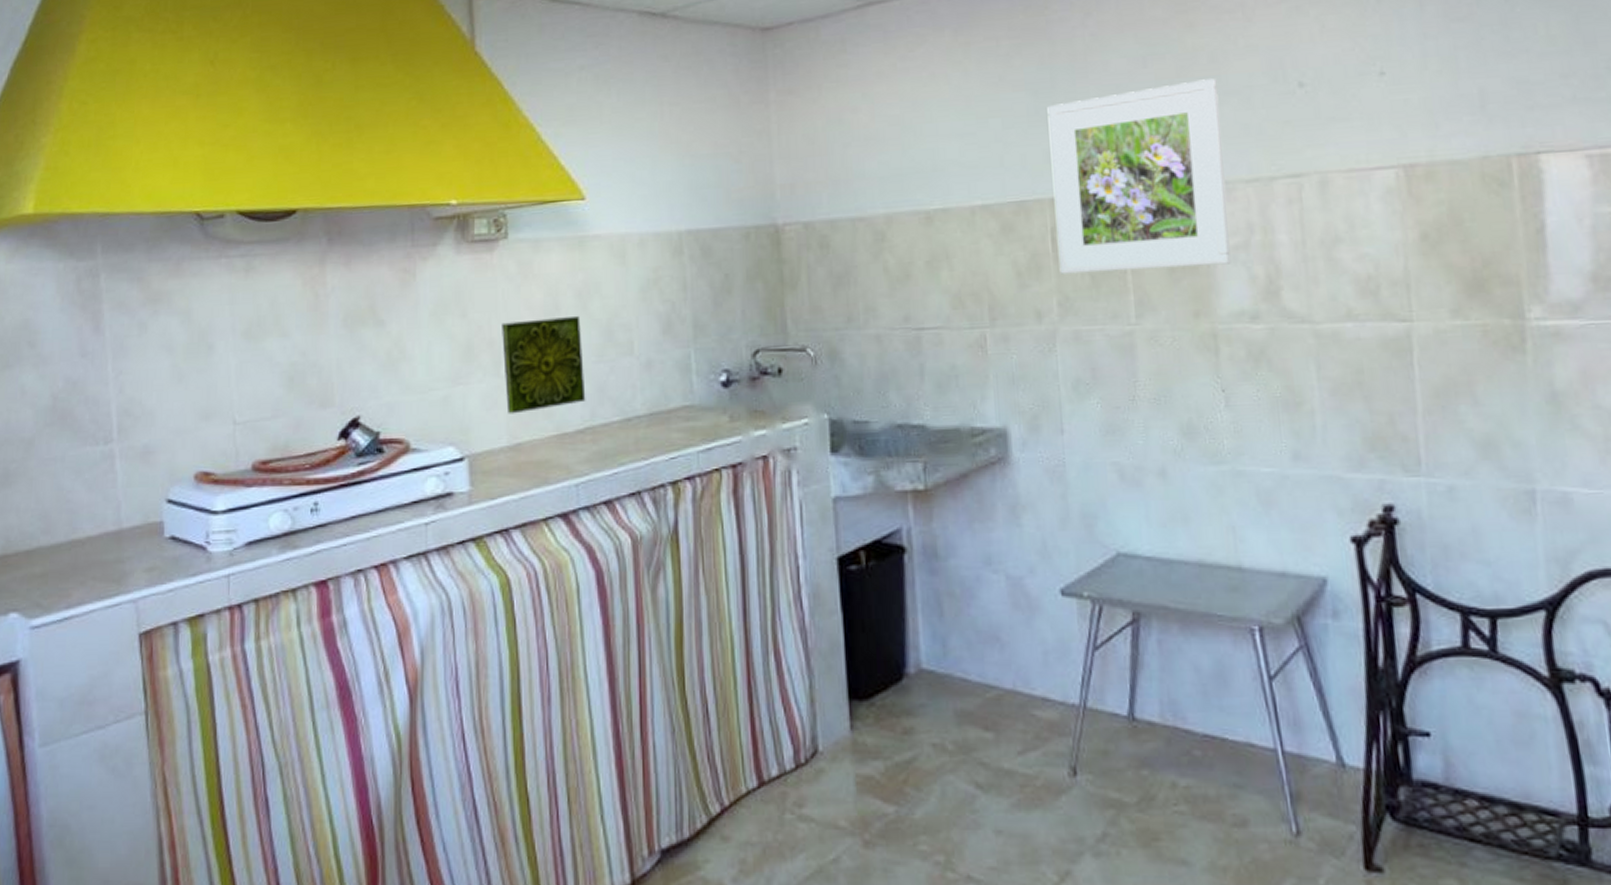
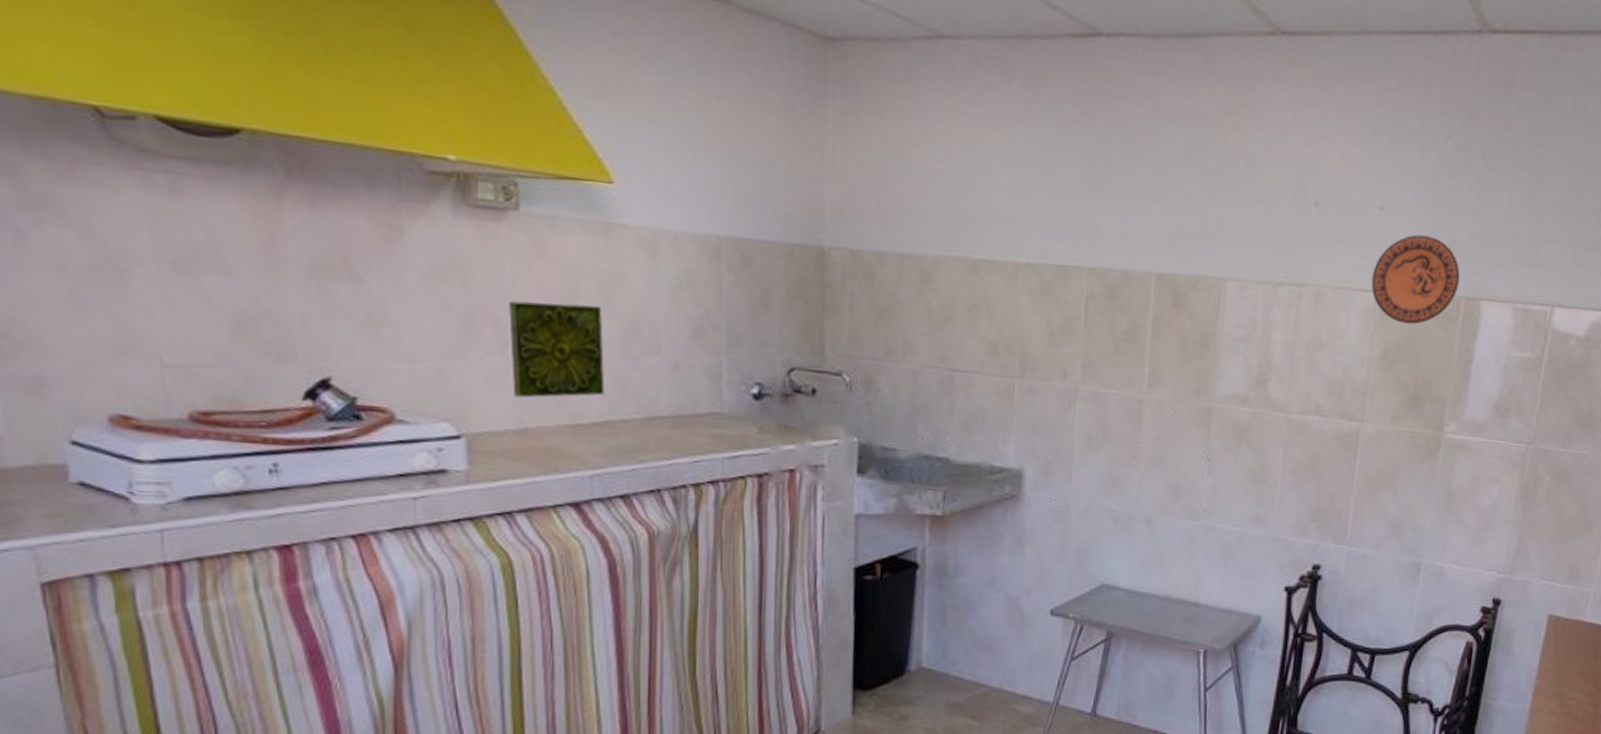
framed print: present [1047,78,1231,275] -> none [1088,179,1249,353]
decorative plate: none [1386,93,1505,198] -> present [1371,234,1460,325]

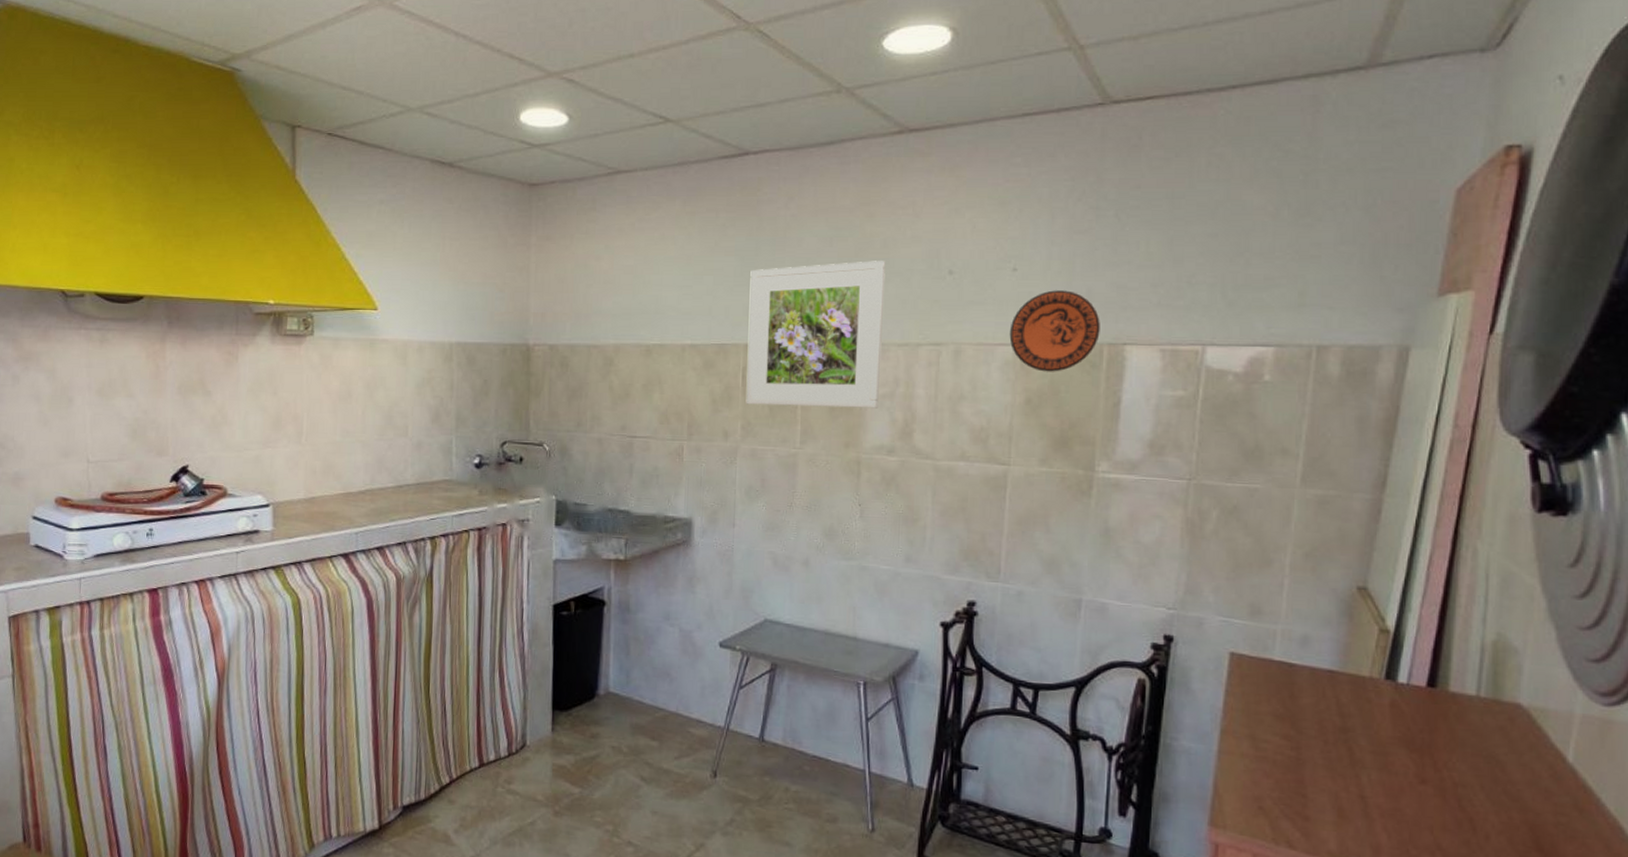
decorative tile: present [509,300,605,398] -> none [304,401,368,474]
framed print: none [1088,179,1249,353] -> present [746,261,886,409]

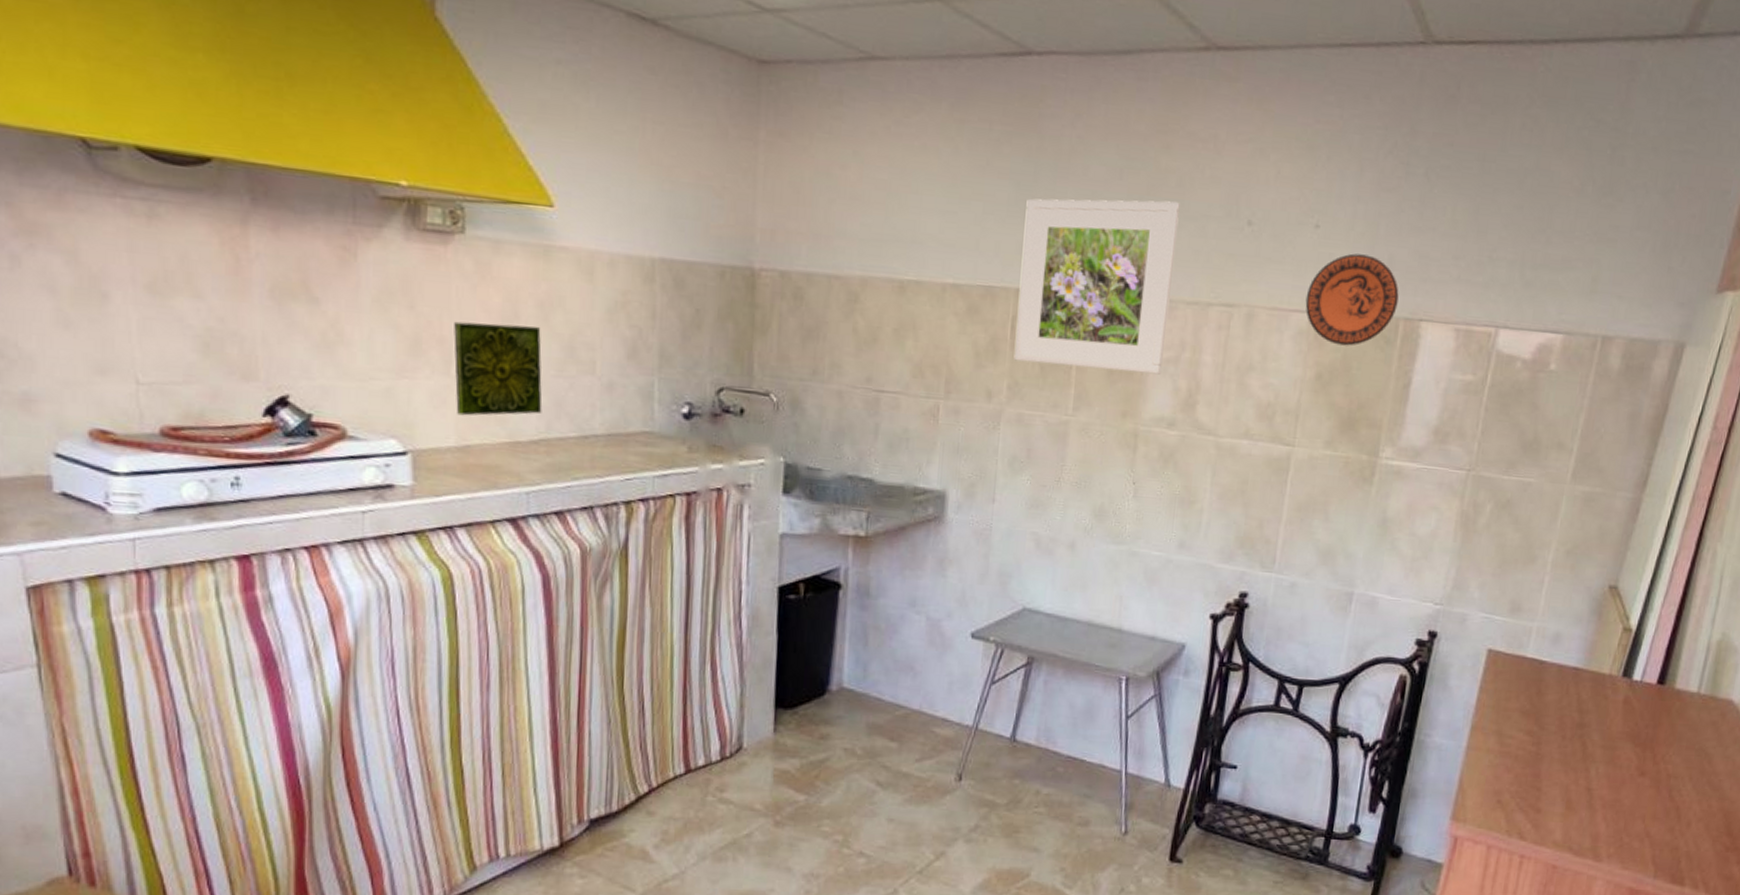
decorative tile: none [304,401,368,474] -> present [454,321,543,416]

